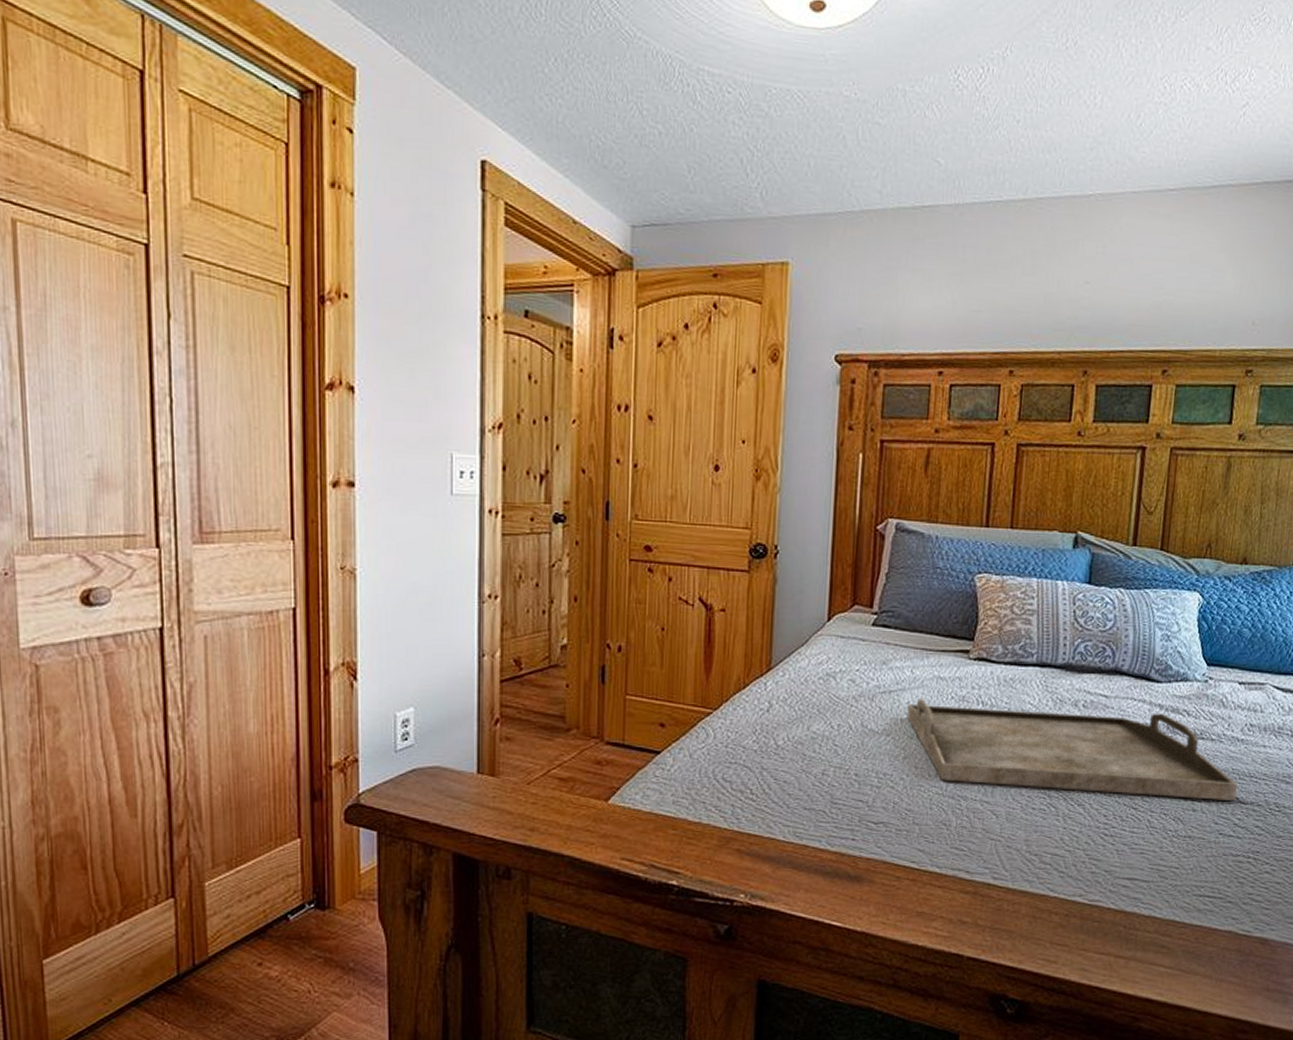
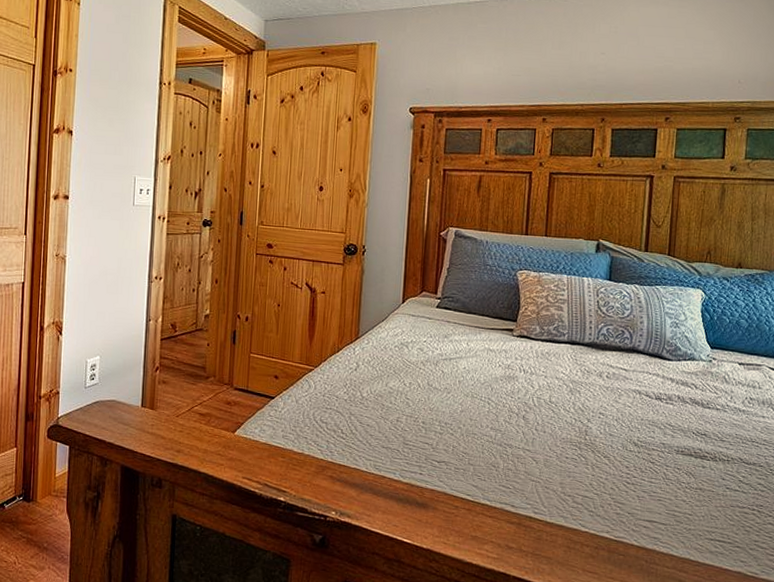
serving tray: present [906,699,1237,802] -> none [463,365,741,462]

